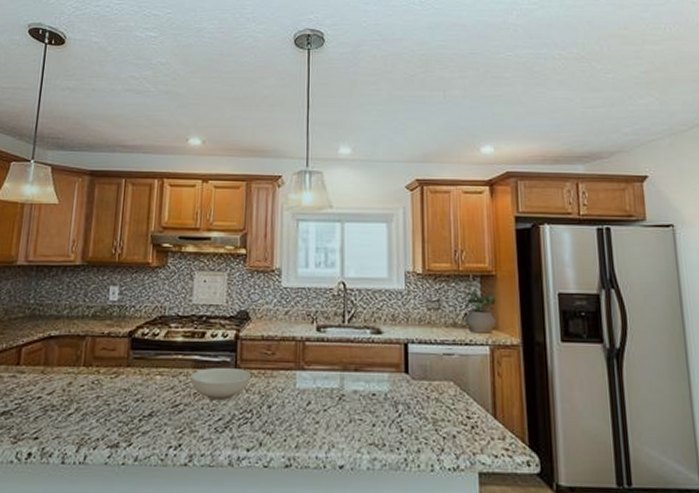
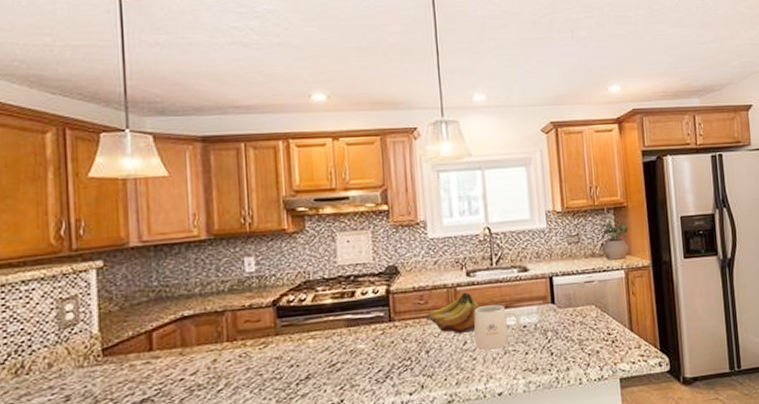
bowl: present [190,367,251,401] -> none [345,320,406,355]
fruit: none [270,348,328,392] -> present [425,292,480,333]
mug: none [320,365,370,417] -> present [473,304,521,351]

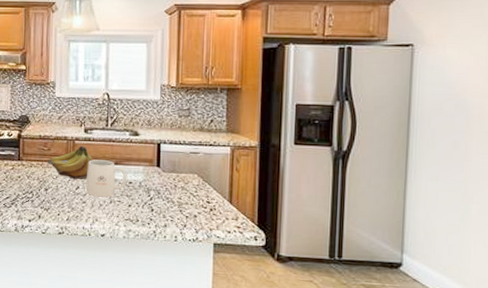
potted plant: present [601,222,630,260] -> none [210,101,239,137]

